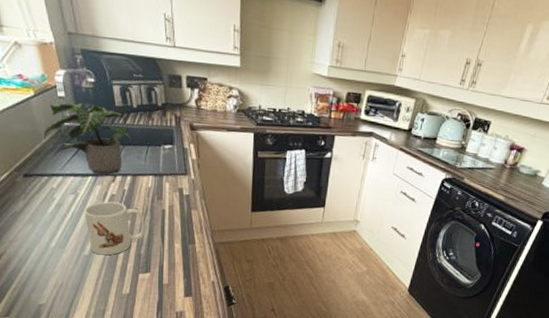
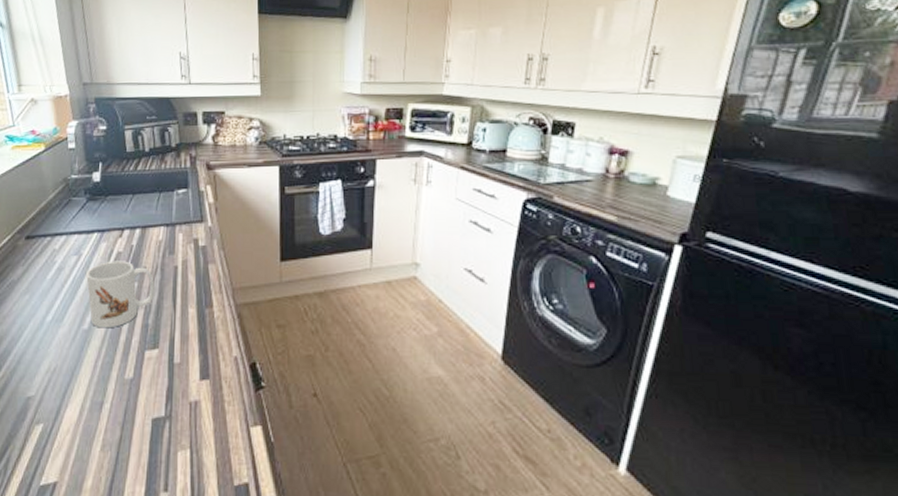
potted plant: present [44,102,132,175] -> none [51,152,142,230]

